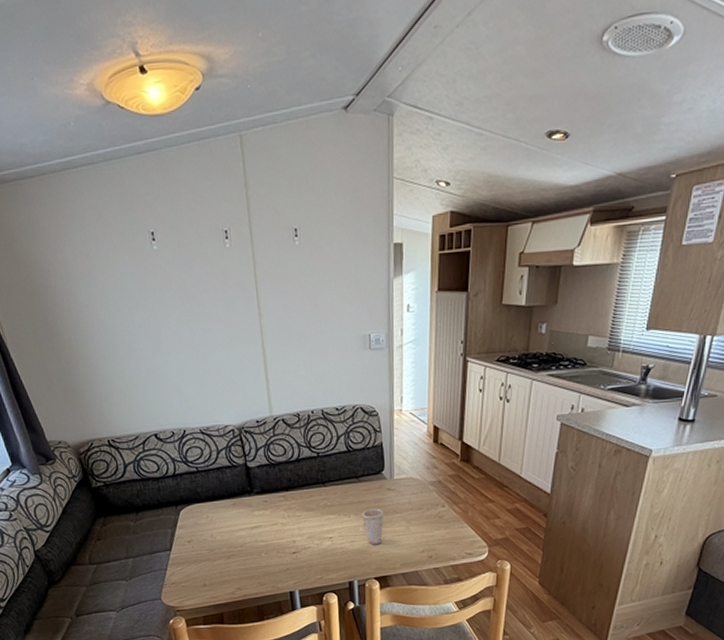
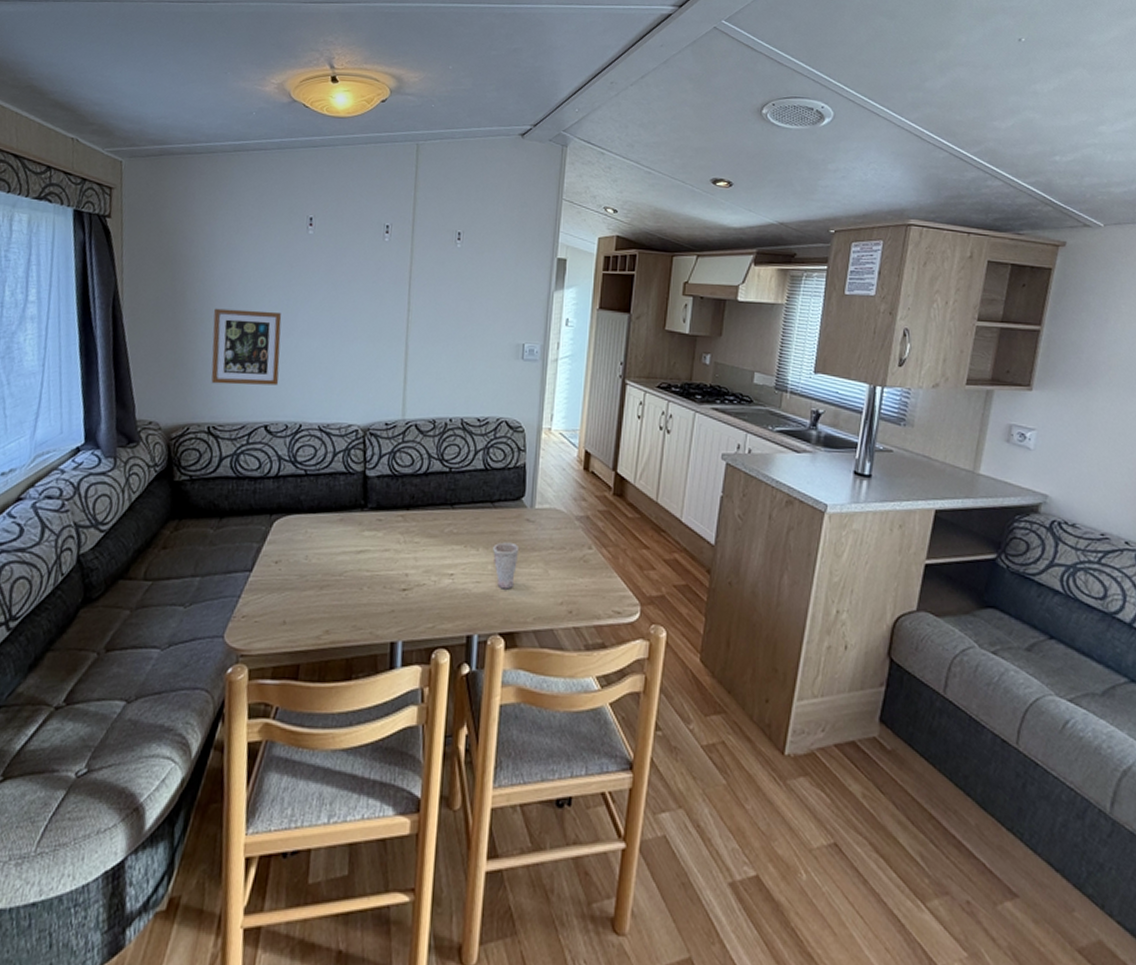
picture frame: none [85,331,158,403] -> present [211,308,282,386]

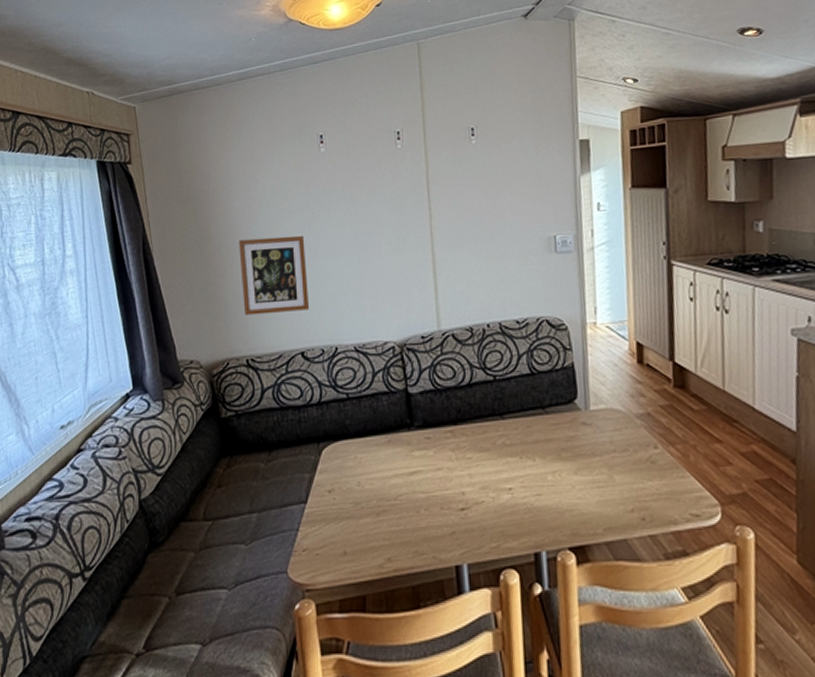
cup: present [493,542,518,590] -> none [550,449,579,500]

